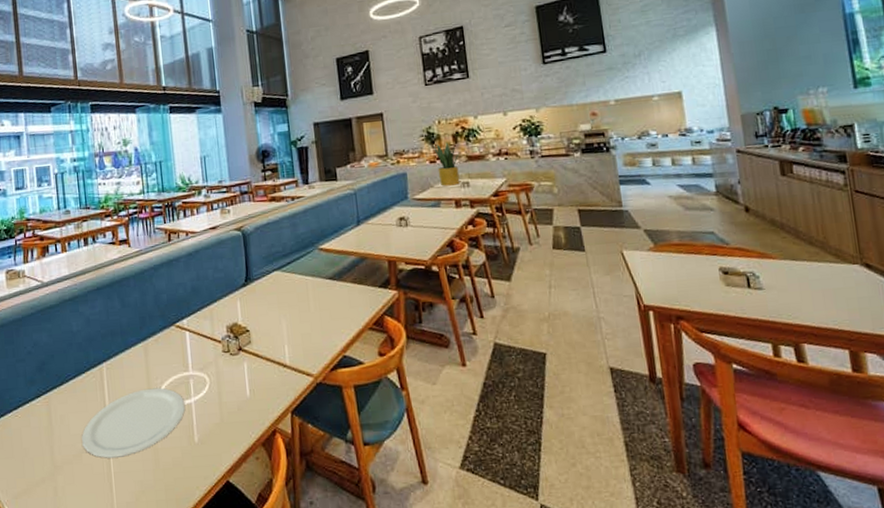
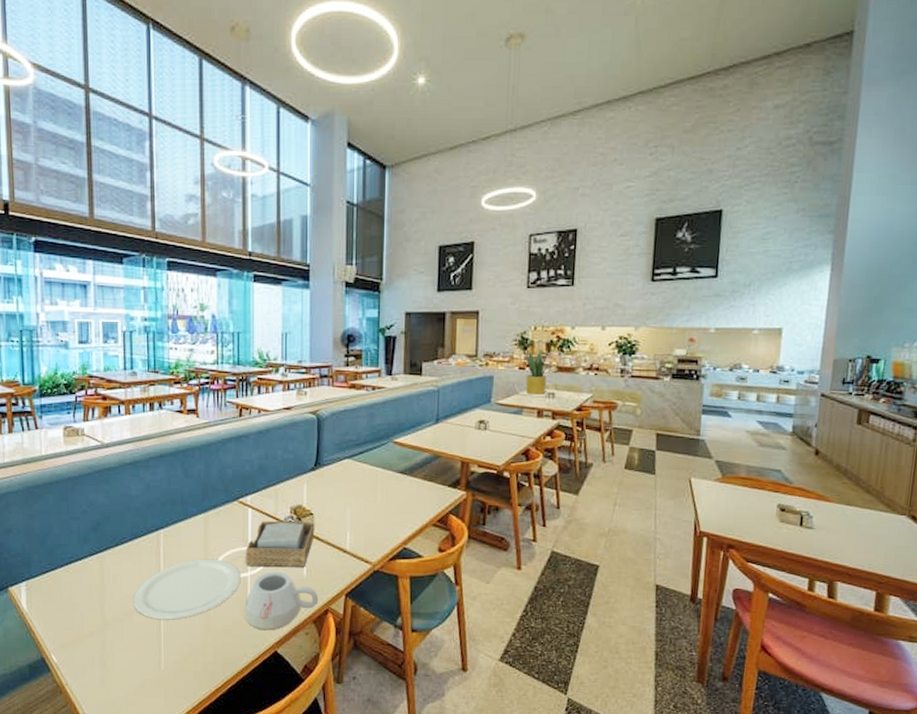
napkin holder: none [187,339,253,392] -> present [245,521,315,567]
cup: none [191,394,265,459] -> present [244,571,319,631]

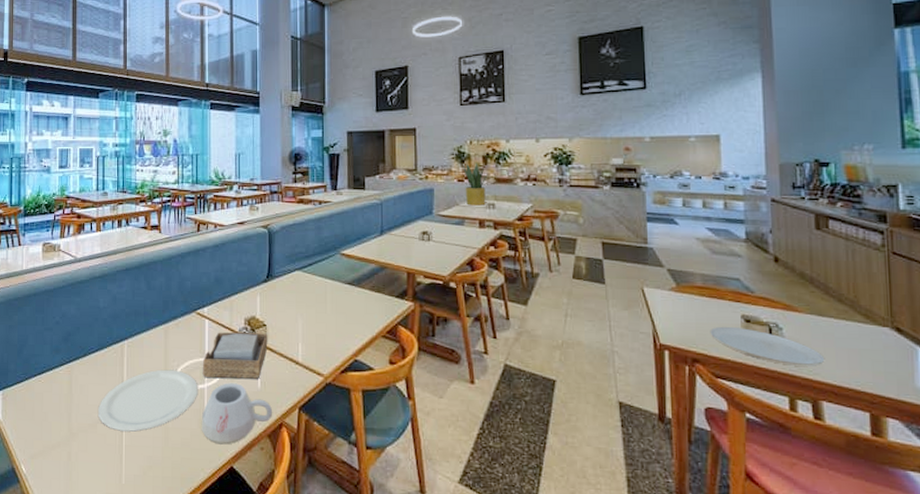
plate: none [747,514,846,551] -> present [710,326,825,366]

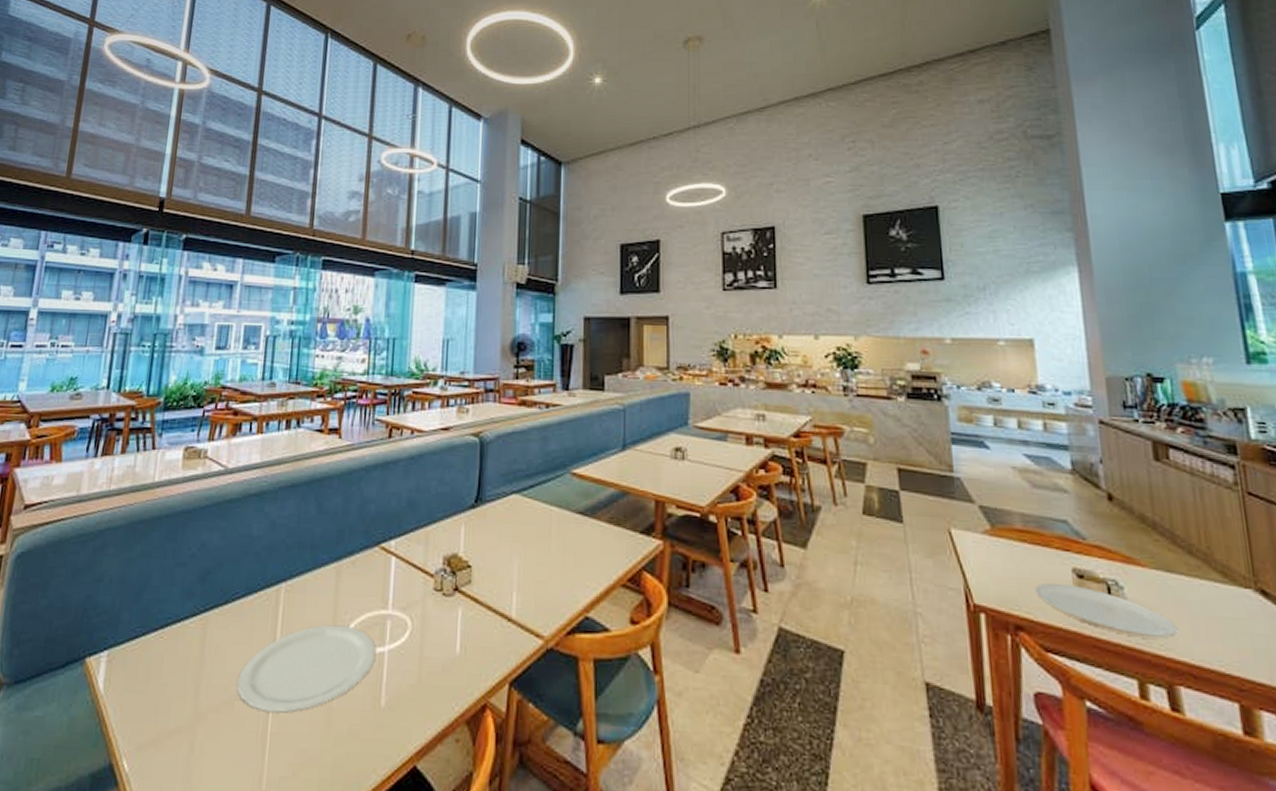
cup: present [201,383,273,445] -> none [376,645,475,734]
napkin holder: present [202,332,268,379] -> none [382,574,473,641]
planter: present [462,162,488,206] -> none [725,361,757,417]

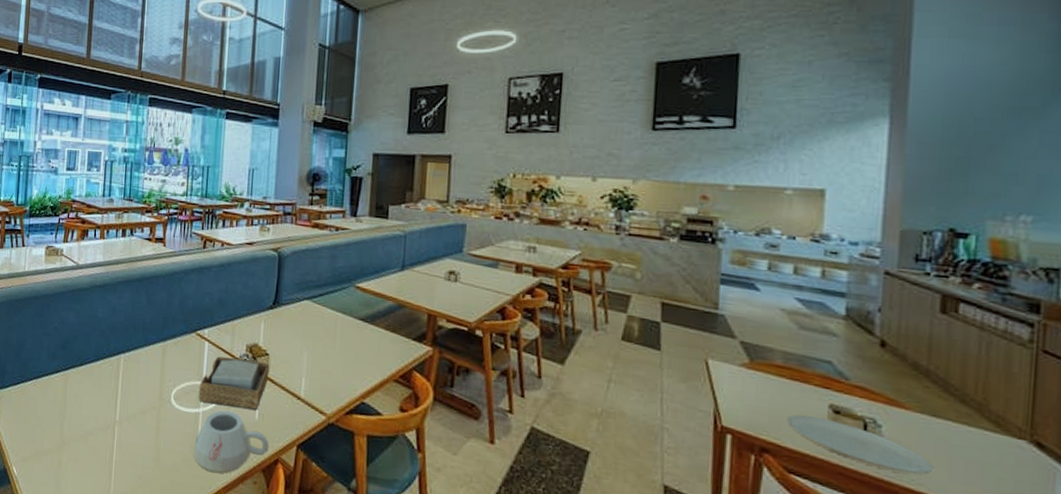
plate: present [237,624,377,713] -> none [90,388,193,449]
cup: none [376,645,475,734] -> present [193,410,269,474]
napkin holder: none [382,574,473,641] -> present [198,356,270,410]

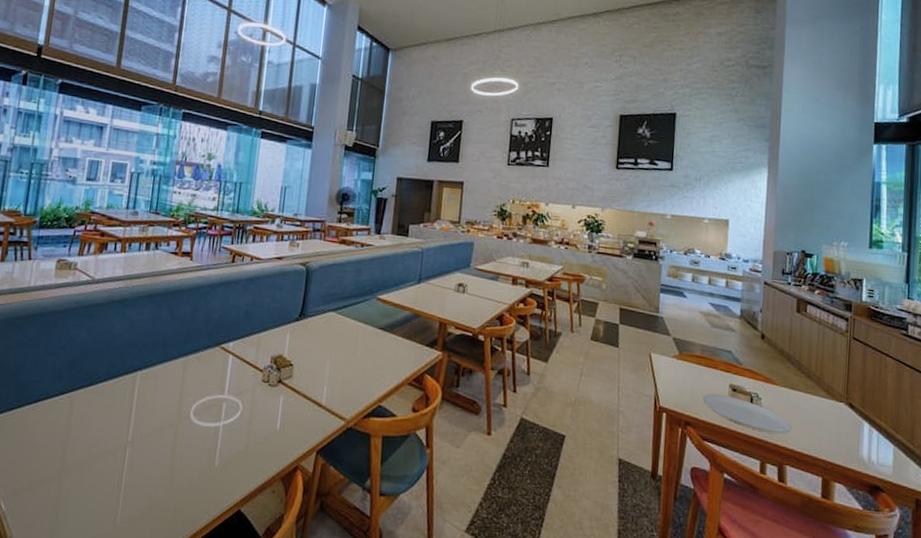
cup: present [193,410,269,474] -> none [210,422,290,487]
napkin holder: present [198,356,270,410] -> none [219,369,293,420]

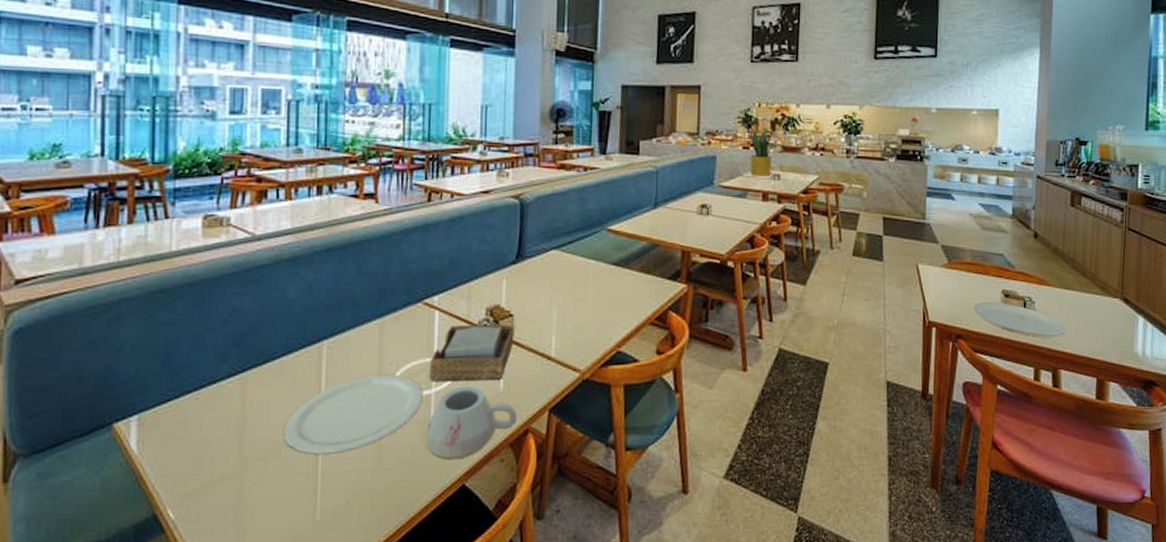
plate: none [98,404,214,470] -> present [284,374,423,454]
cup: none [210,422,290,487] -> present [425,386,518,460]
napkin holder: none [219,369,293,420] -> present [429,324,515,381]
planter: none [502,220,526,264] -> present [748,127,775,176]

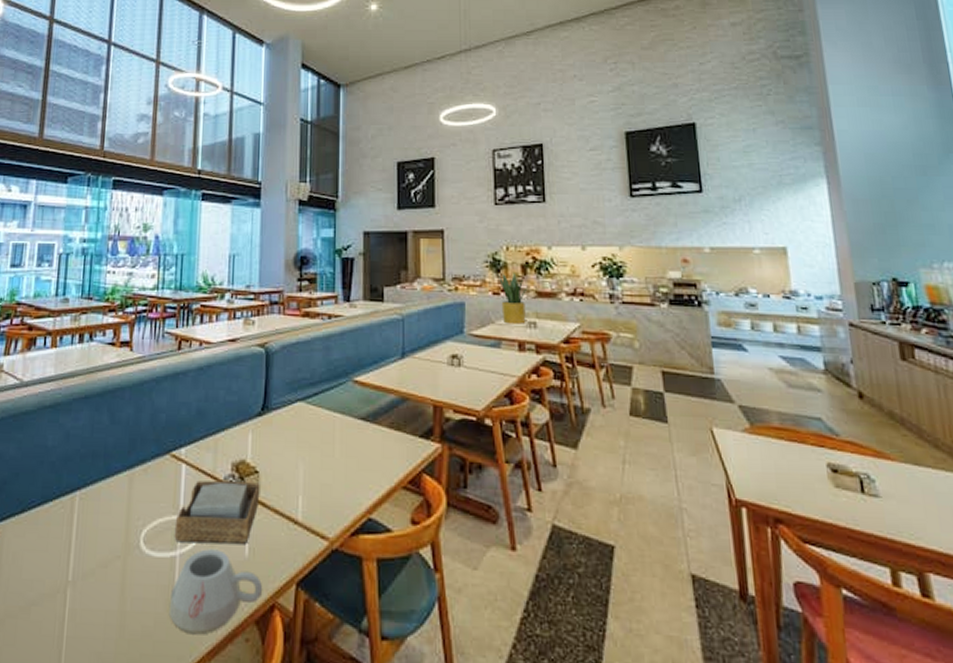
plate: present [284,374,423,454] -> none [34,530,168,617]
plate: present [973,301,1067,338] -> none [792,477,927,529]

